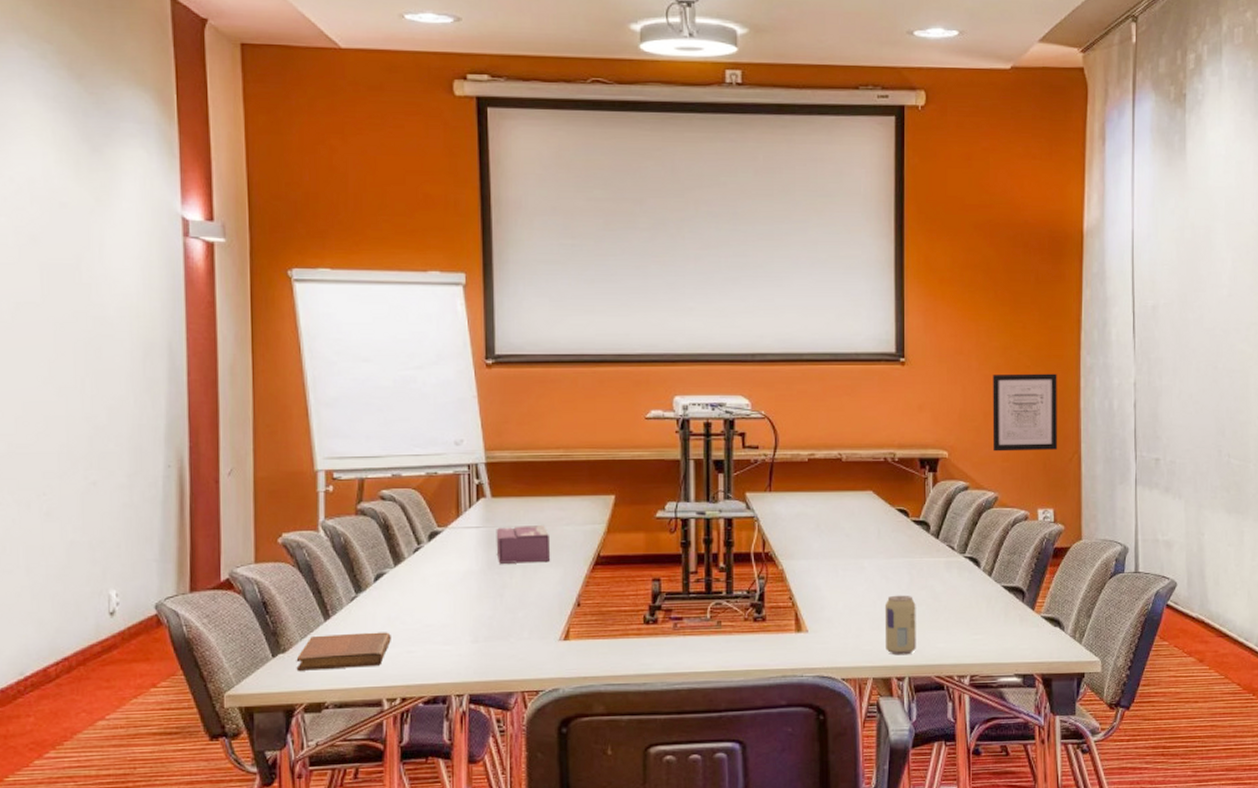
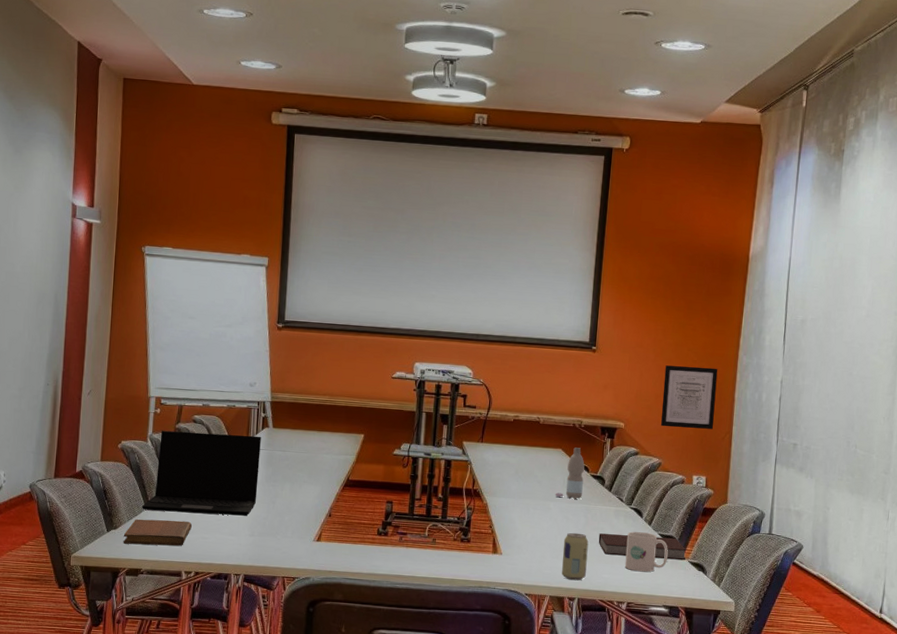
laptop: none [319,510,478,623] -> present [142,431,261,516]
tissue box: present [496,524,551,564] -> none [273,451,313,480]
water bottle: none [868,487,903,553] -> present [555,447,585,499]
notebook: none [928,589,1038,619] -> present [598,533,687,560]
mug: none [963,586,1015,636] -> present [624,531,668,572]

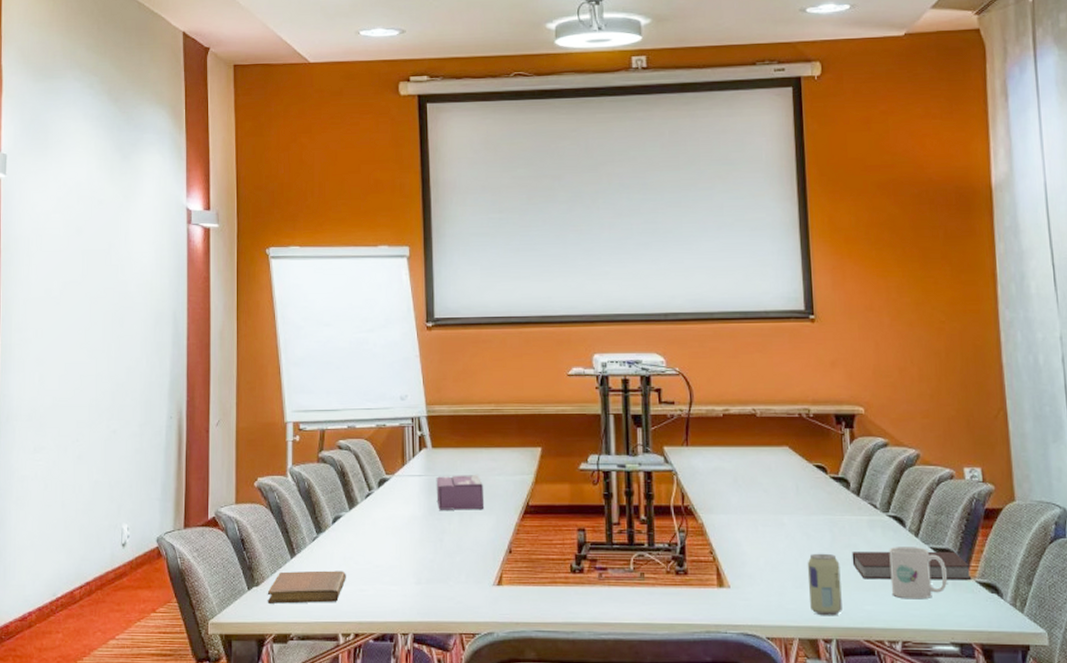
laptop: present [142,431,261,516] -> none [286,459,421,560]
tissue box: none [273,451,313,480] -> present [436,474,485,510]
water bottle: present [555,447,585,499] -> none [787,443,823,509]
wall art: present [661,365,718,429] -> none [906,328,981,408]

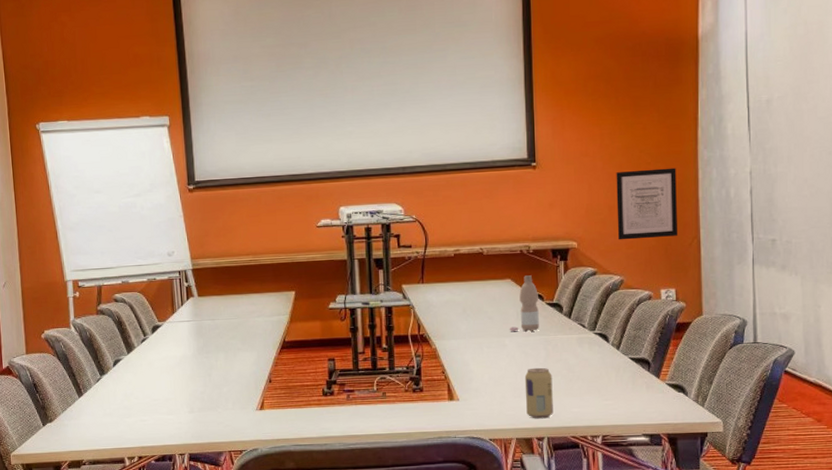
notebook: present [267,570,346,604] -> none [60,405,128,436]
tissue box: present [436,474,485,510] -> none [203,317,247,350]
water bottle: none [787,443,823,509] -> present [509,275,539,332]
notebook: present [852,551,972,580] -> none [562,360,663,387]
mug: present [889,547,947,600] -> none [594,358,642,401]
wall art: none [906,328,981,408] -> present [616,167,678,240]

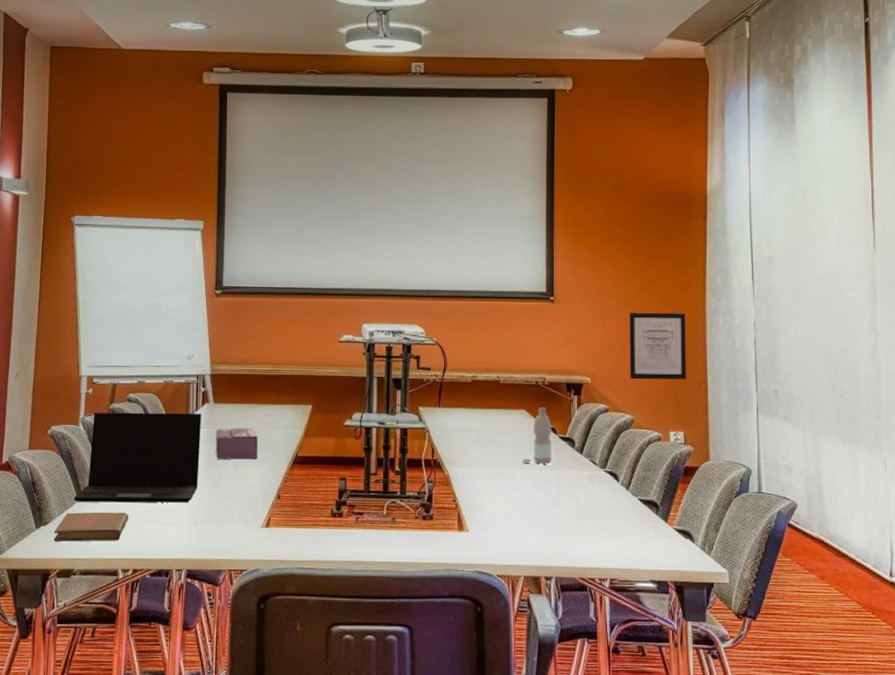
notebook: none [60,405,128,436] -> present [53,511,128,542]
laptop: none [75,307,191,399] -> present [74,412,202,503]
tissue box: none [203,317,247,350] -> present [215,427,259,460]
beverage can: present [524,367,553,419] -> none [535,502,562,557]

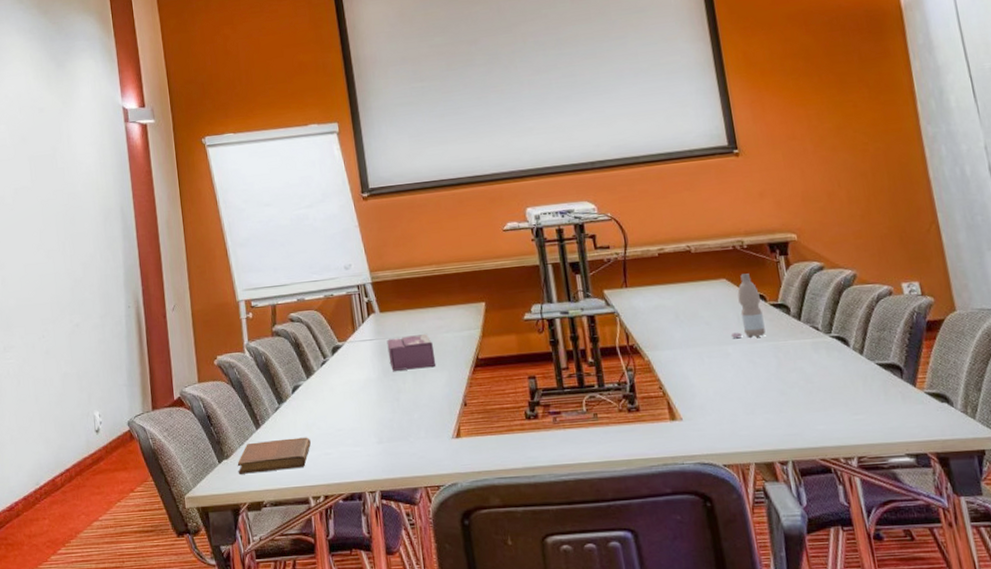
laptop: present [74,412,202,503] -> none [252,325,377,431]
wall art: present [629,312,687,380] -> none [830,146,913,230]

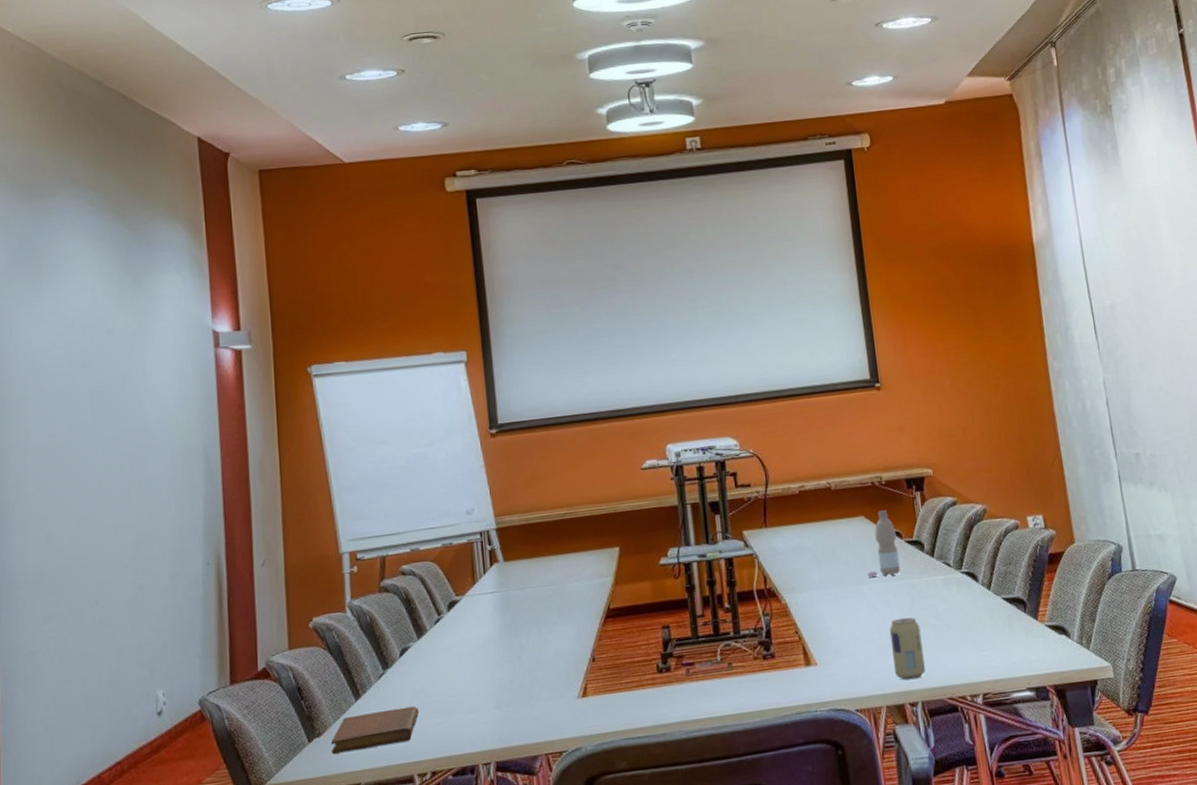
tissue box: present [386,333,437,371] -> none [510,583,564,626]
beverage can: none [755,378,795,440] -> present [889,617,925,680]

